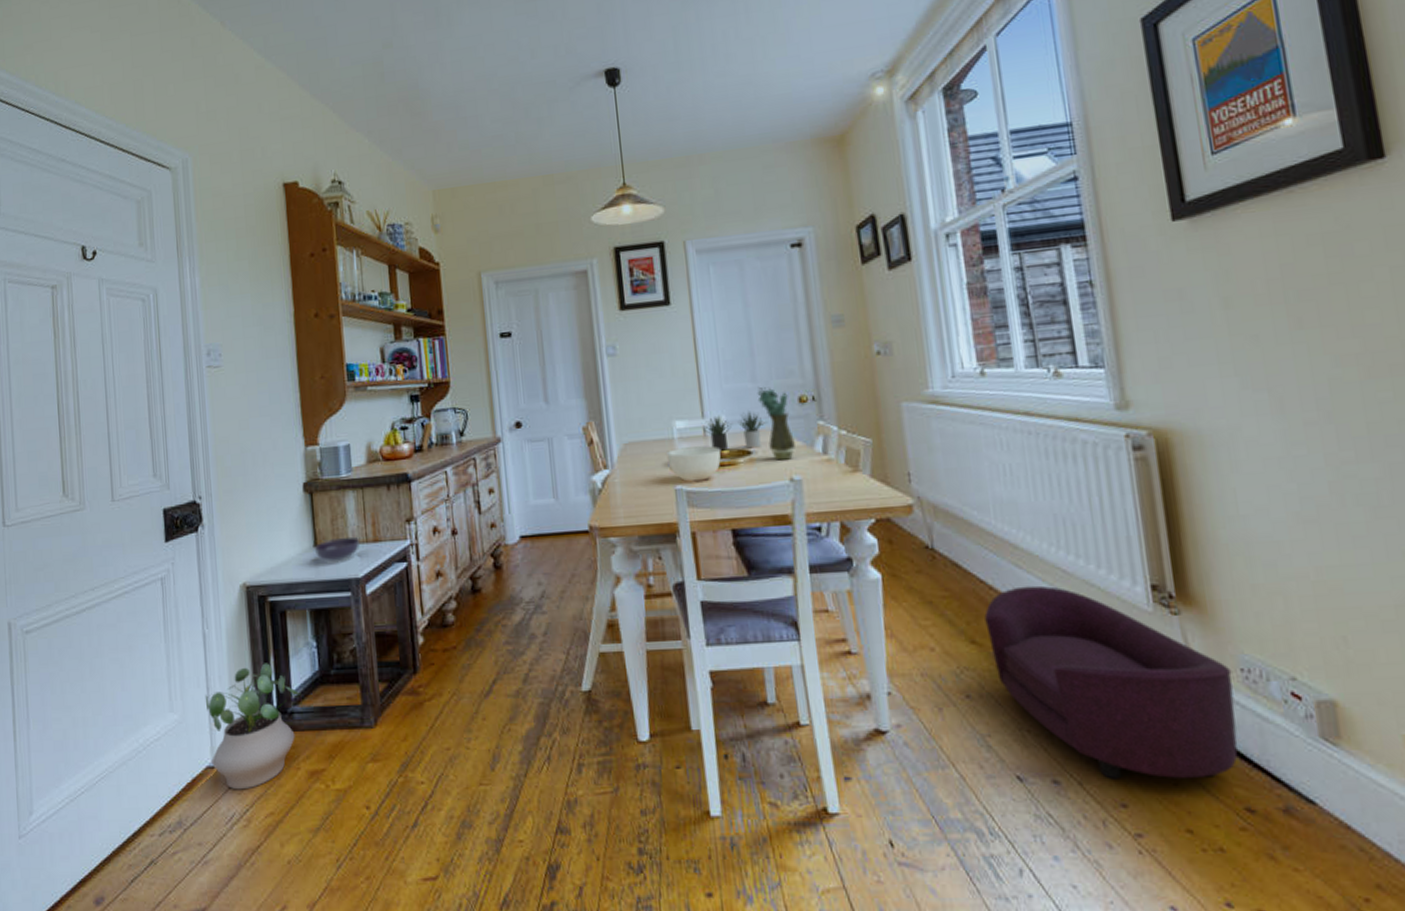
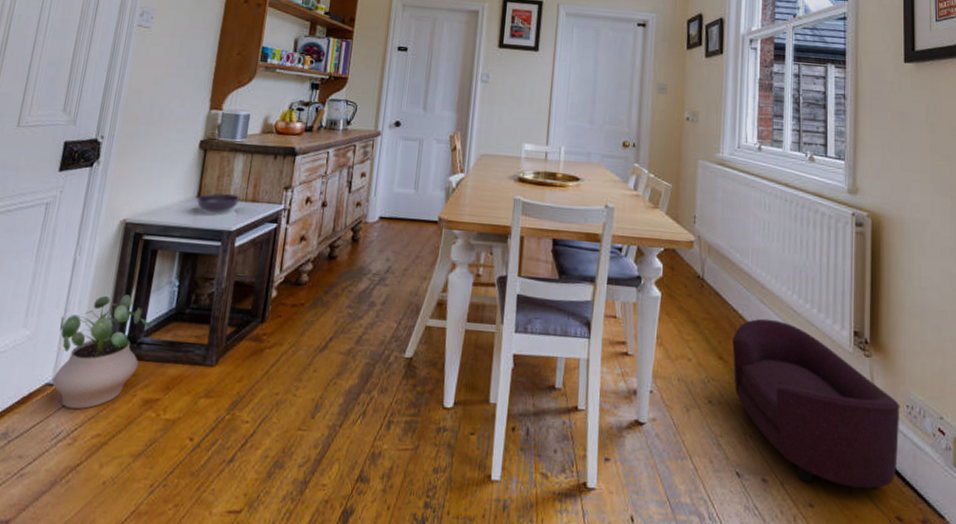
bowl: present [666,446,722,482] -> none [512,166,557,196]
succulent plant: present [703,411,768,451] -> none [545,145,596,177]
vase: present [757,386,796,461] -> none [591,128,615,190]

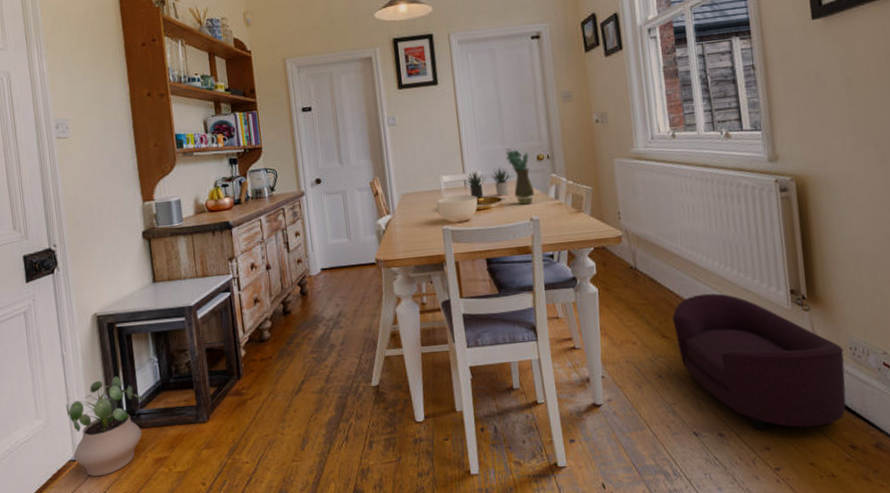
bowl: present [196,193,240,215] -> none [153,273,191,295]
bowl: none [512,166,557,196] -> present [436,195,478,223]
succulent plant: none [545,145,596,177] -> present [464,167,514,199]
vase: none [591,128,615,190] -> present [505,148,535,205]

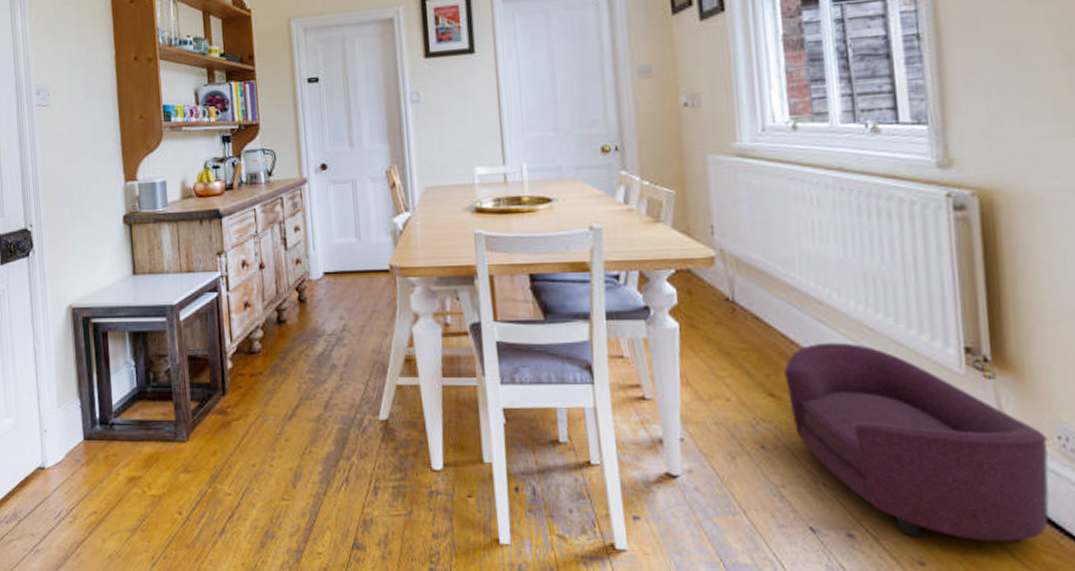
potted plant: present [65,376,145,477] -> none [36,378,120,490]
bowl: present [436,195,478,223] -> none [467,192,522,227]
succulent plant: present [464,167,514,199] -> none [504,159,569,198]
vase: present [505,148,535,205] -> none [559,135,596,209]

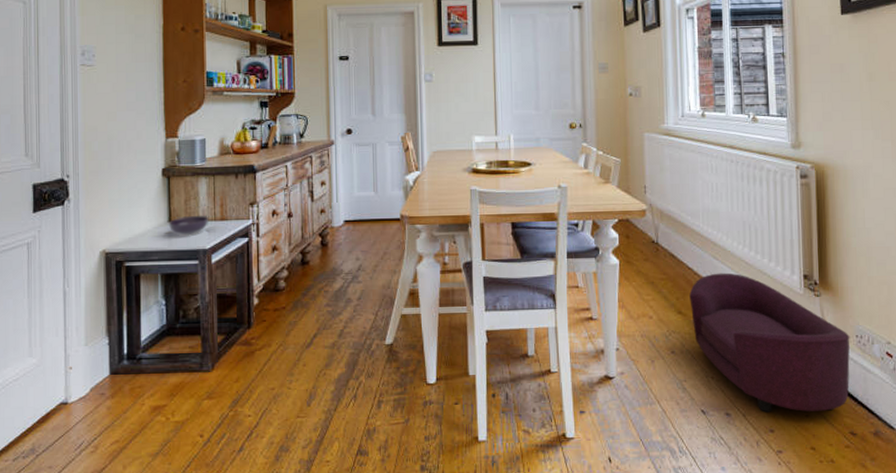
bowl: none [133,266,175,290] -> present [168,215,209,236]

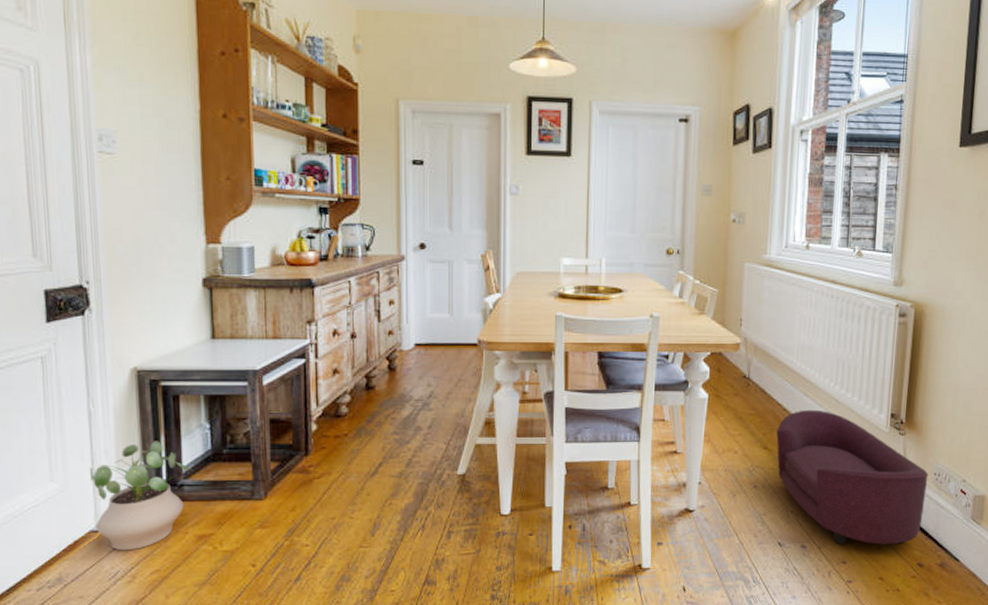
potted plant: none [62,317,148,422] -> present [89,441,191,551]
bowl: present [168,215,209,236] -> none [211,332,260,355]

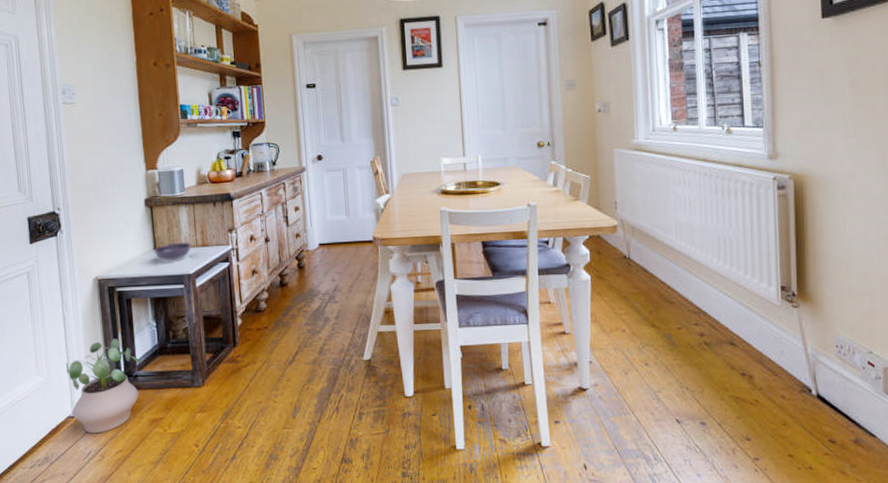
bowl: none [211,332,260,355] -> present [153,242,192,262]
dog bed: present [776,409,929,545] -> none [663,286,830,421]

